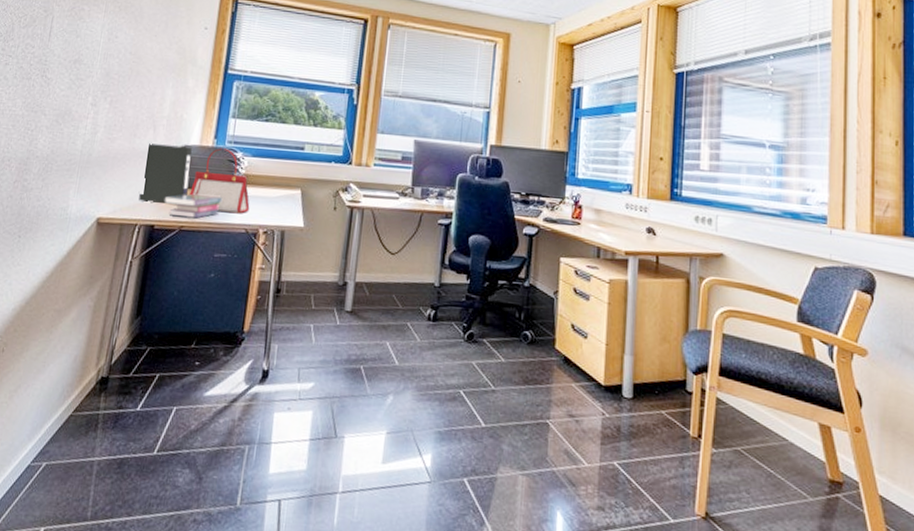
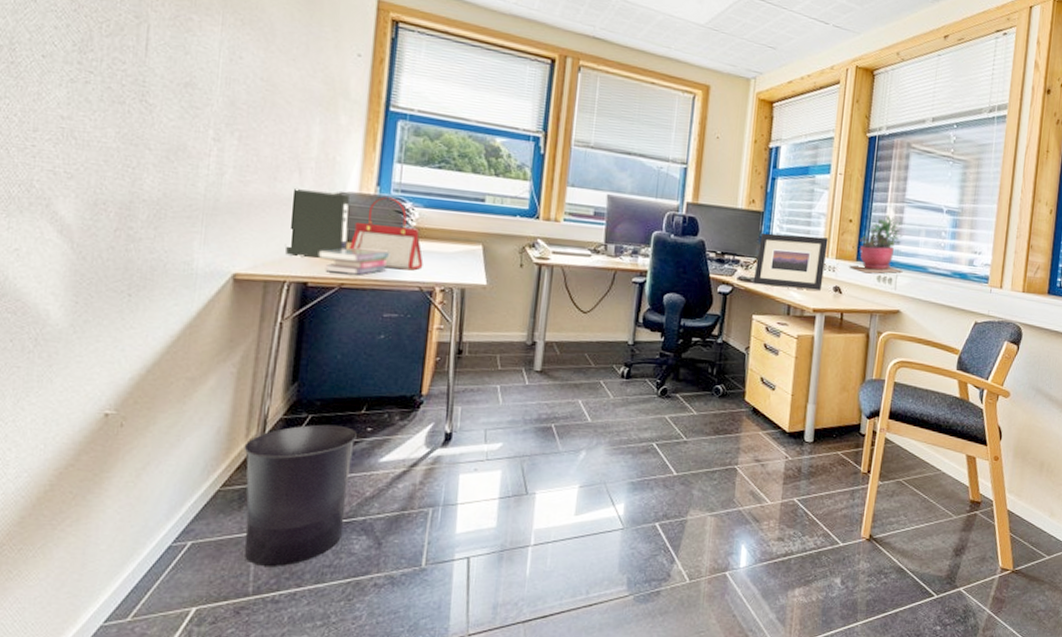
waste bin: none [87,357,187,494] -> present [243,424,357,566]
picture frame: none [559,173,638,232] -> present [753,232,828,291]
succulent plant: none [663,151,724,214] -> present [849,215,903,274]

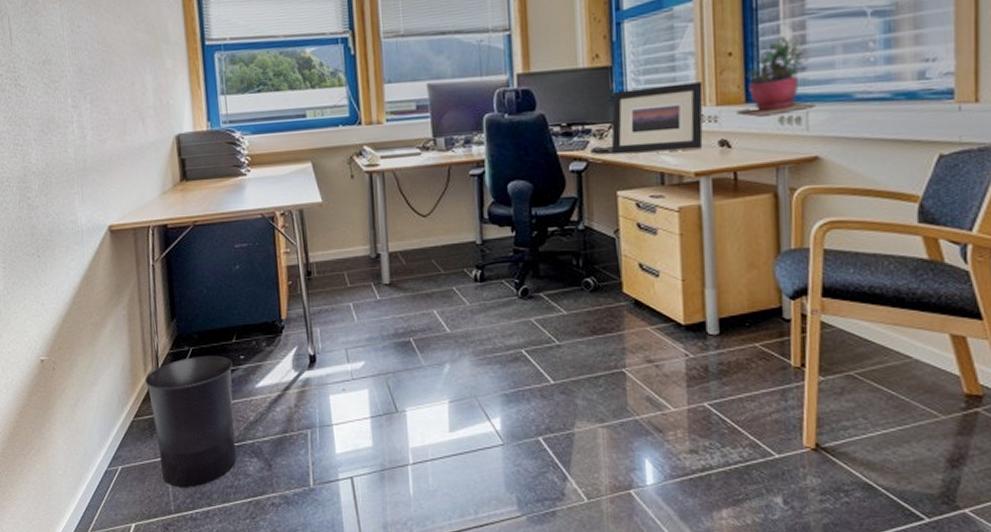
binder: present [285,189,350,259] -> none [141,135,193,202]
books: present [319,247,391,275] -> none [171,183,231,212]
handbag: present [350,197,424,271] -> none [195,130,261,200]

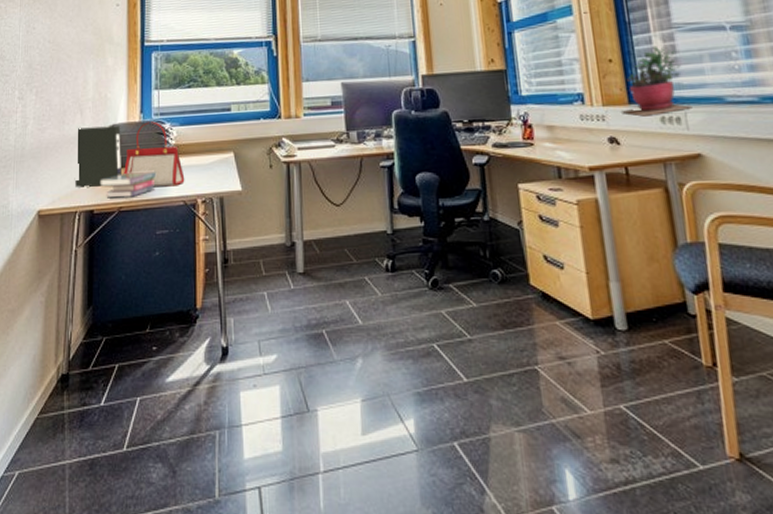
binder: none [141,135,193,202] -> present [74,125,121,187]
waste bin: present [144,355,236,487] -> none [54,346,144,497]
books: none [171,183,231,212] -> present [101,171,157,198]
handbag: none [195,130,261,200] -> present [124,121,185,187]
picture frame: present [611,82,703,155] -> none [508,84,594,150]

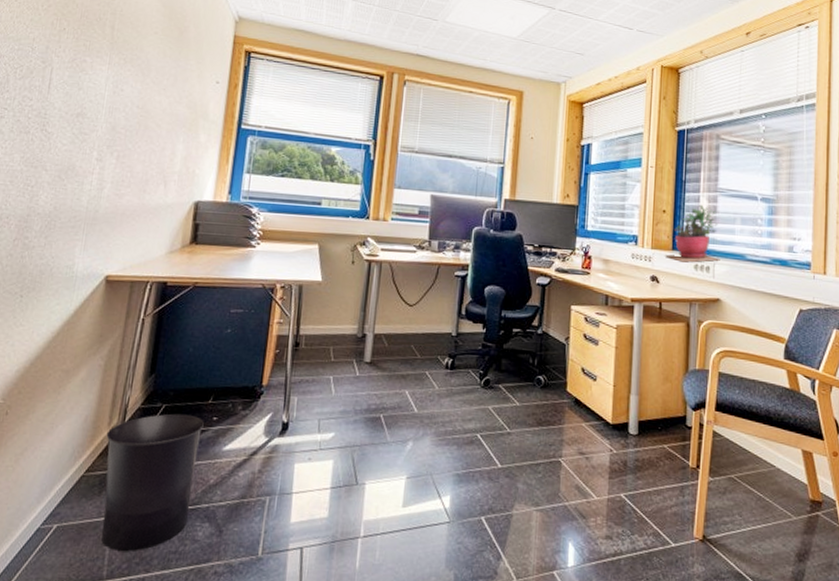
waste bin: none [54,346,144,497] -> present [101,413,204,551]
binder: present [74,125,121,187] -> none [150,199,205,260]
books: present [101,171,157,198] -> none [178,249,238,275]
handbag: present [124,121,185,187] -> none [204,203,267,269]

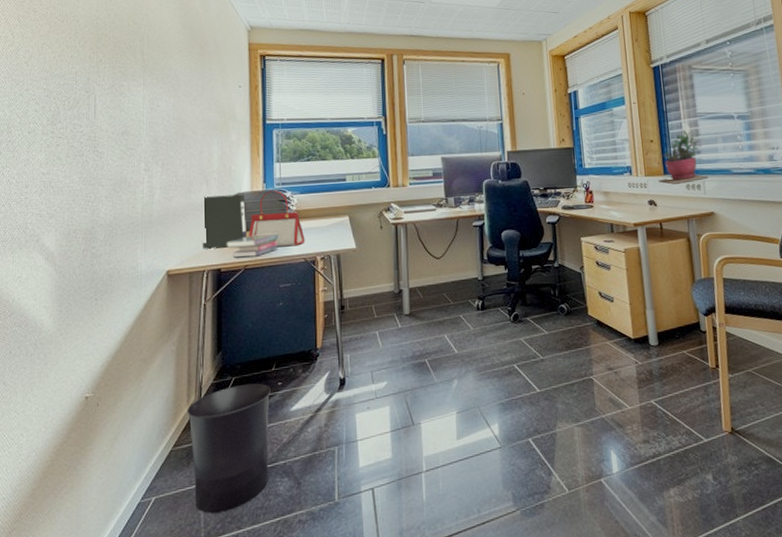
binder: none [150,199,205,260] -> present [201,194,247,249]
books: none [178,249,238,275] -> present [227,233,280,258]
handbag: none [204,203,267,269] -> present [249,190,305,247]

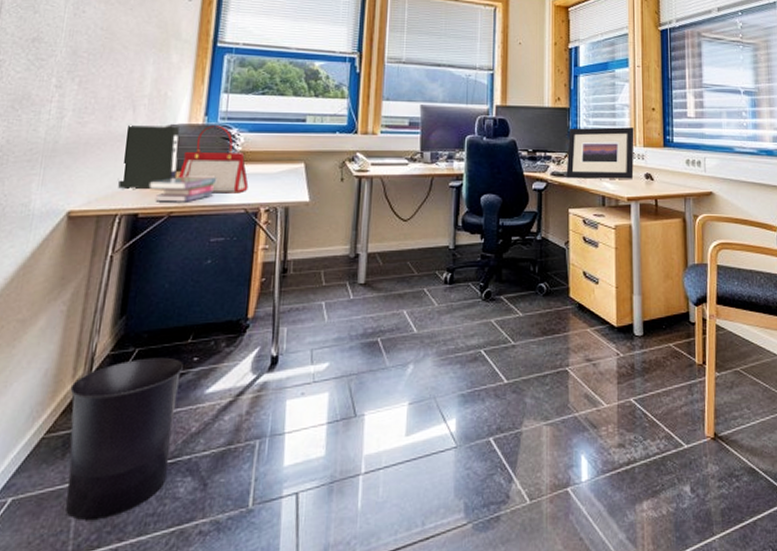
picture frame: none [574,159,638,211] -> present [566,127,634,179]
succulent plant: present [659,130,709,184] -> none [658,100,710,158]

